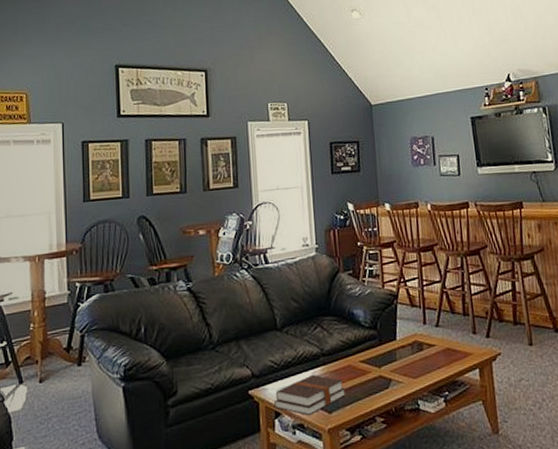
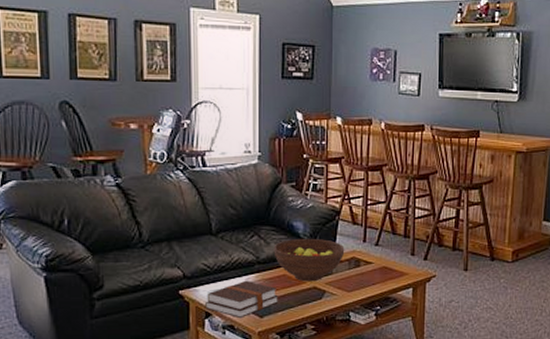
fruit bowl: none [336,325,407,371] -> present [273,238,345,282]

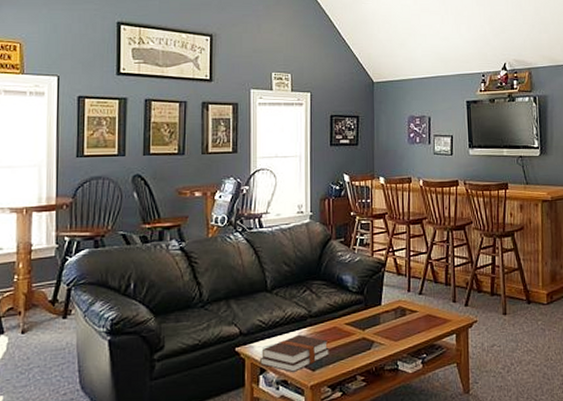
fruit bowl: present [273,238,345,282] -> none [324,290,391,333]

